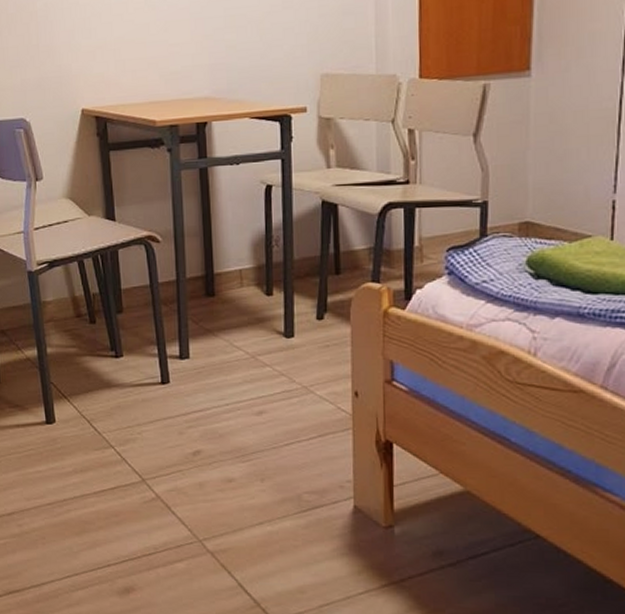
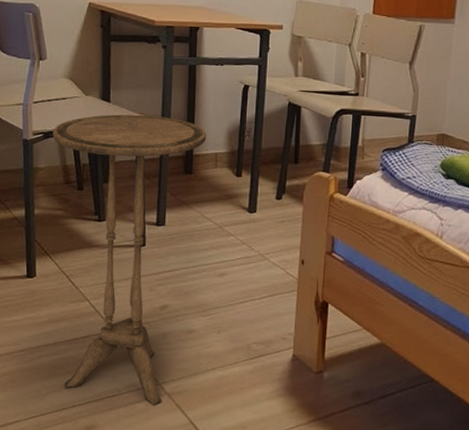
side table: none [57,232,228,565] -> present [52,114,207,406]

